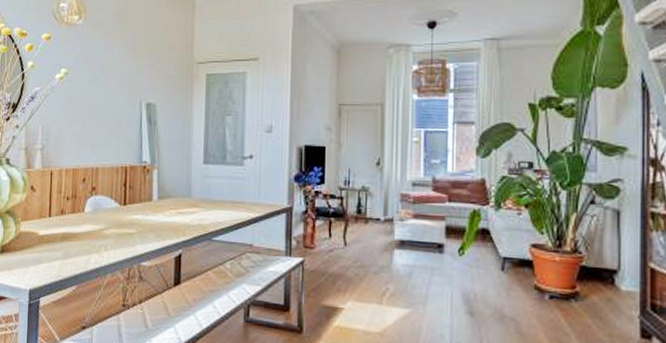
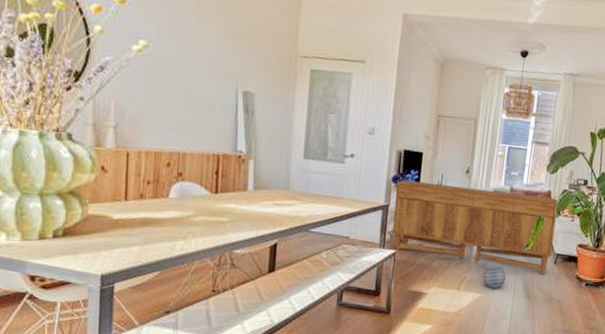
sideboard: none [298,179,497,284] -> present [392,180,558,274]
decorative ball: none [409,273,439,303] -> present [482,265,506,289]

